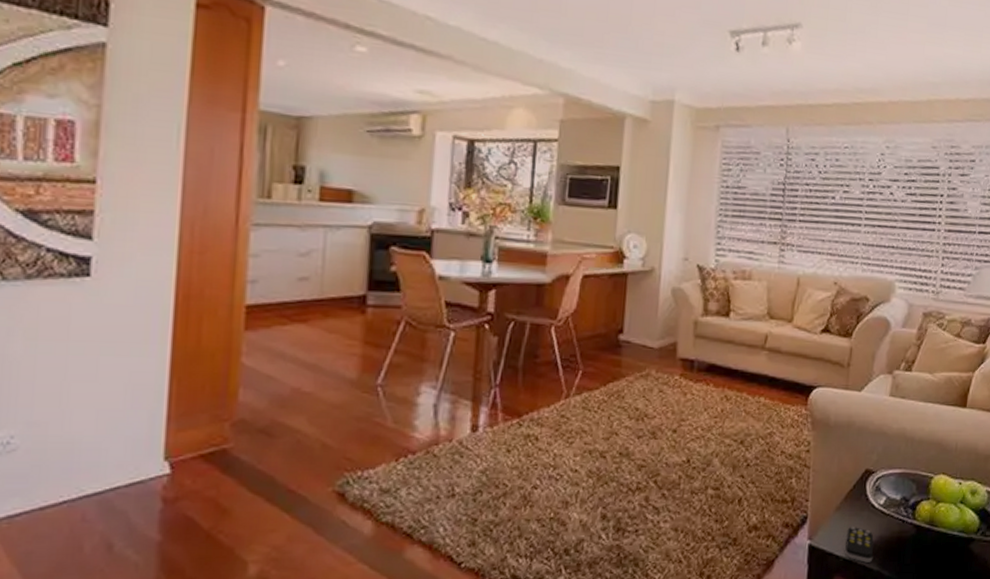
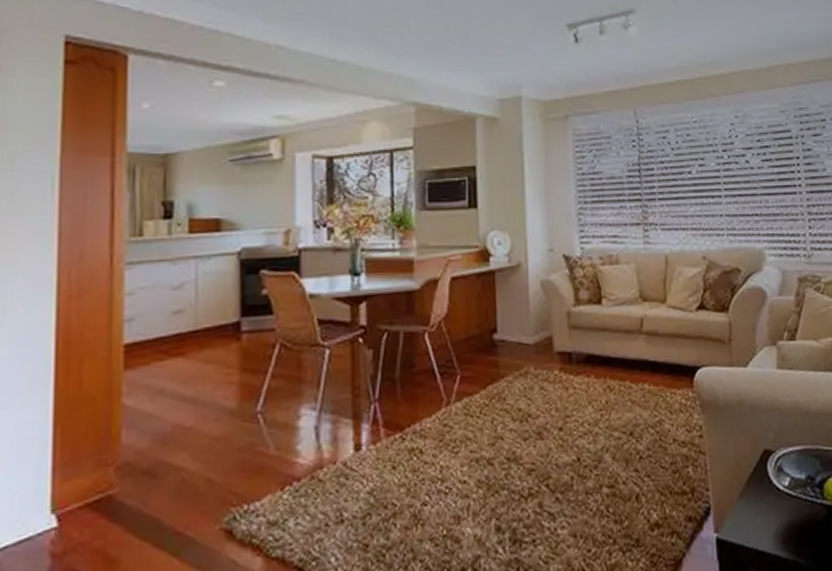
remote control: present [845,526,874,563] -> none [754,512,787,553]

